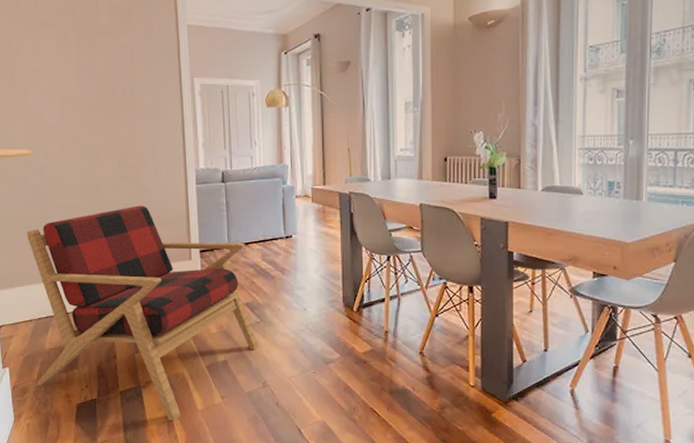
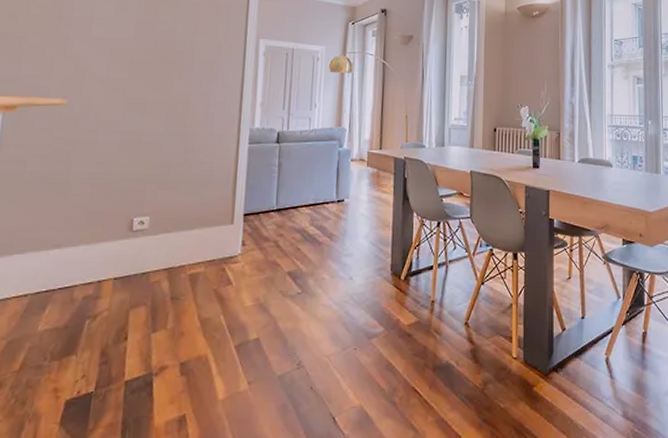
armchair: present [27,205,259,422] -> none [16,164,297,416]

